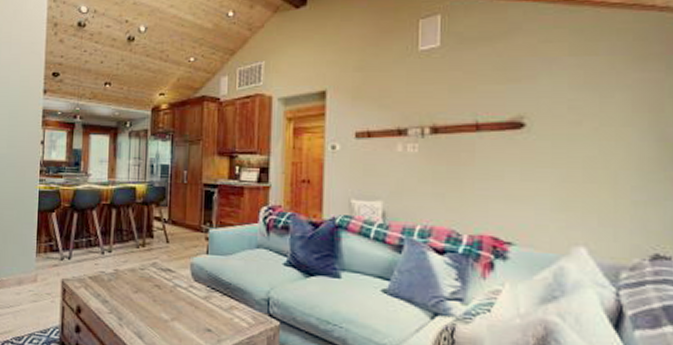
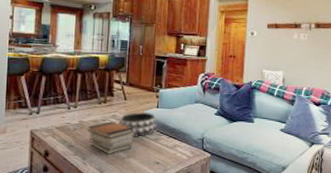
book stack: none [124,270,179,315] -> present [88,121,134,154]
decorative bowl: none [159,258,206,293] -> present [118,111,156,137]

